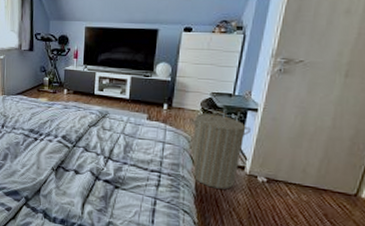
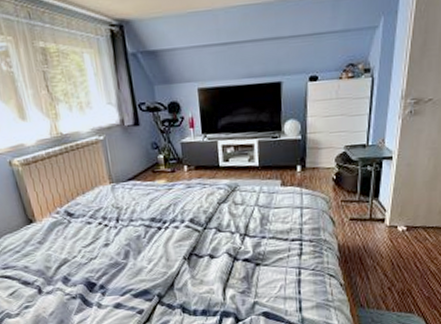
laundry hamper: present [189,111,252,189] -> none [325,165,388,246]

